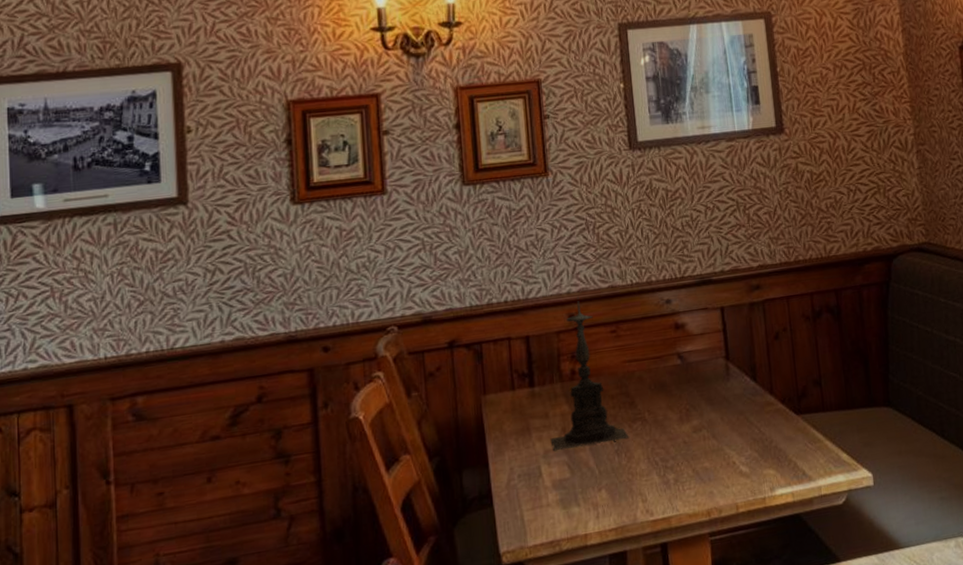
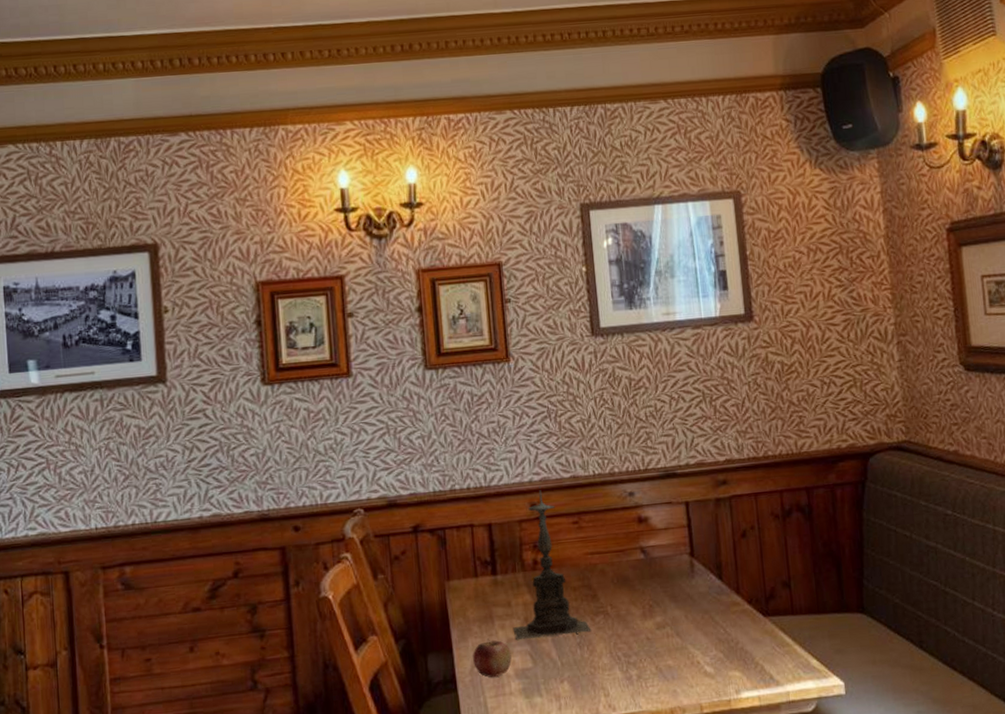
apple: none [509,451,549,490] -> present [473,639,512,678]

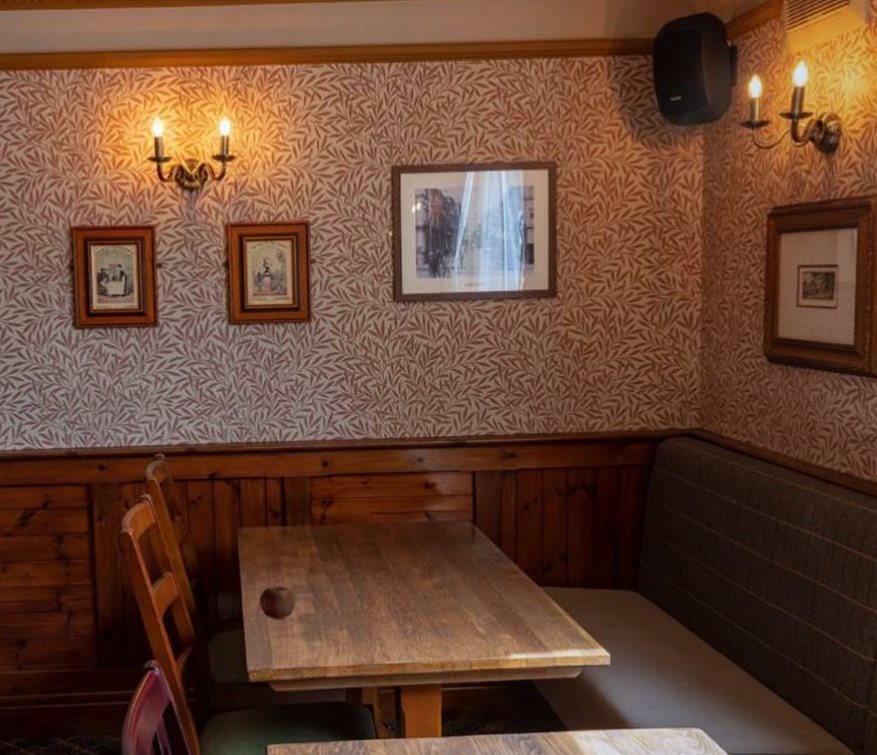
candle holder: present [513,485,592,641] -> none [298,444,372,588]

